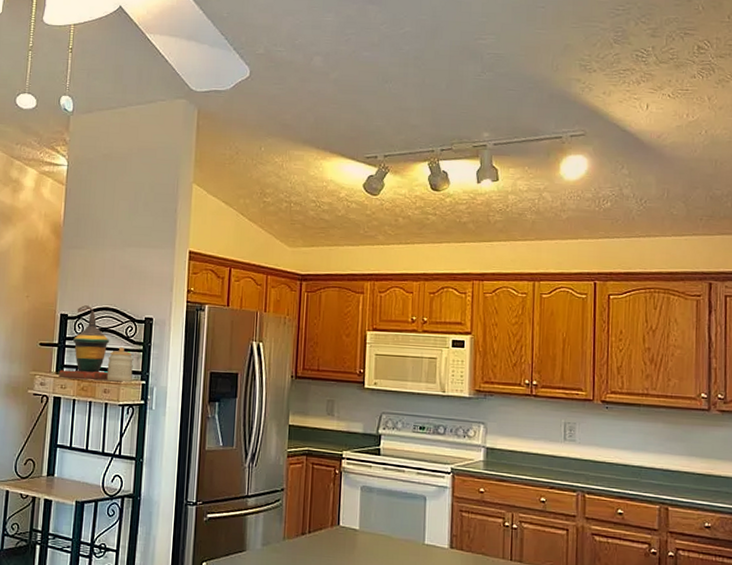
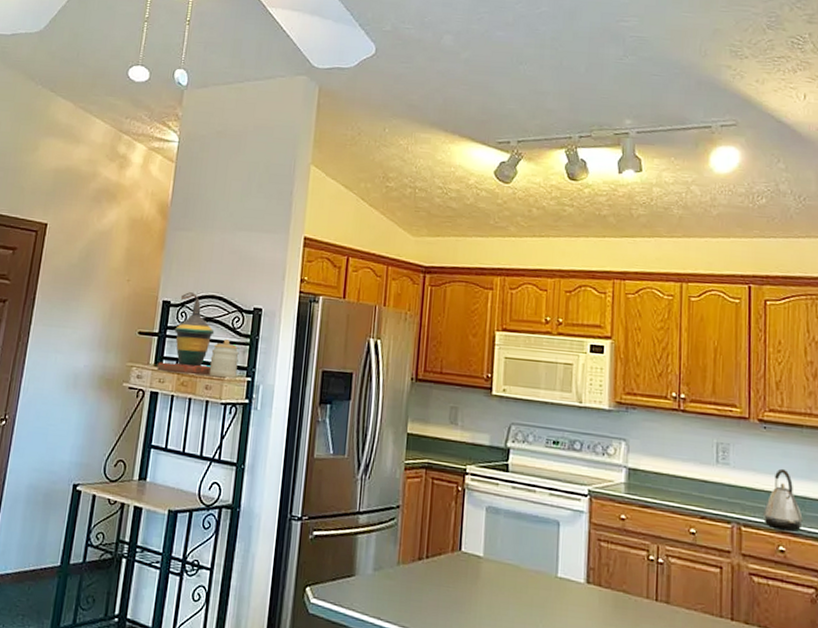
kettle: none [604,442,639,496] -> present [762,468,803,531]

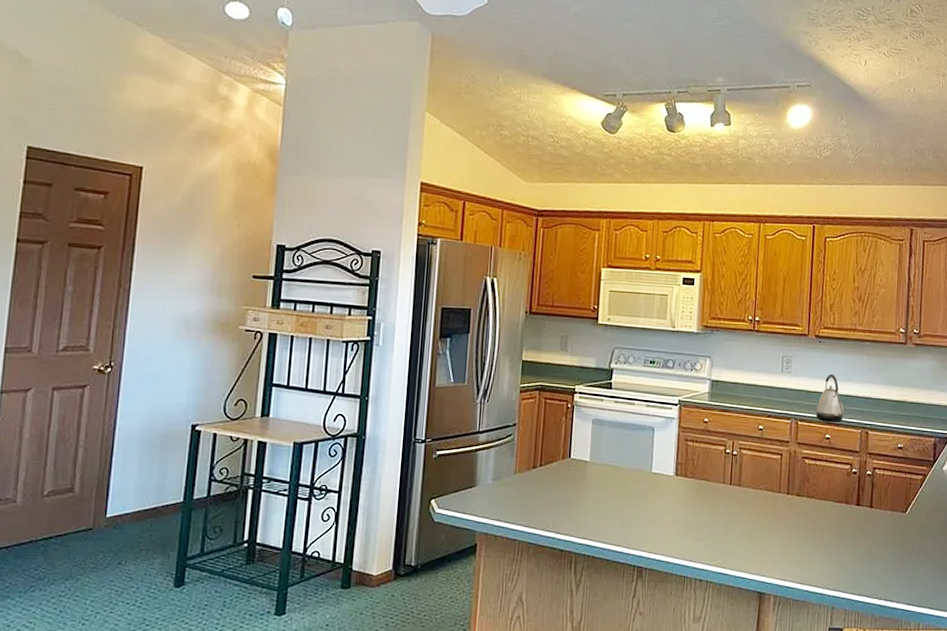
decorative basket: present [157,292,215,375] -> none [274,236,333,316]
jar: present [208,339,239,379] -> none [328,281,359,318]

